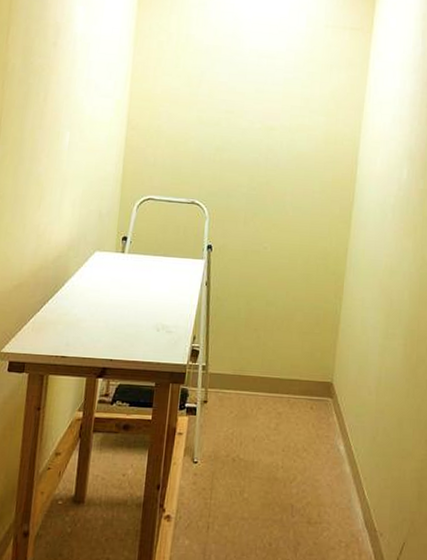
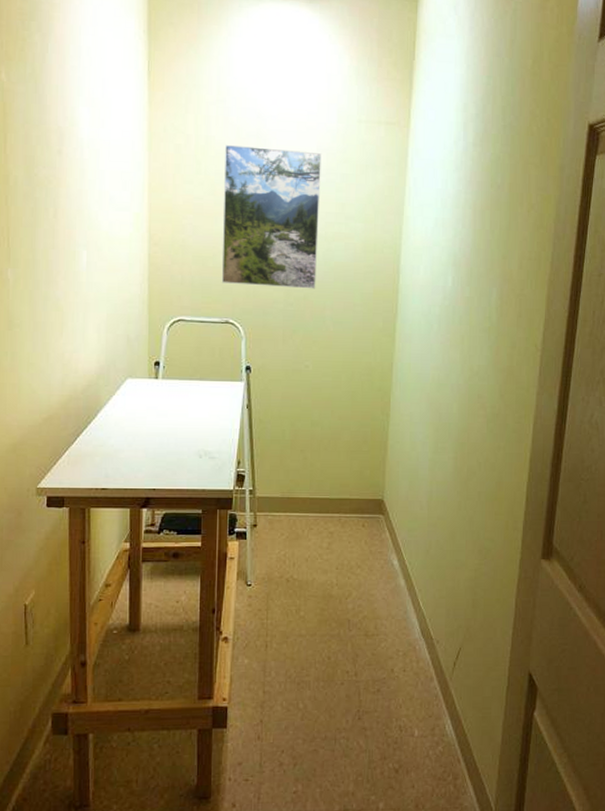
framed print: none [190,42,290,176] -> present [221,144,321,289]

